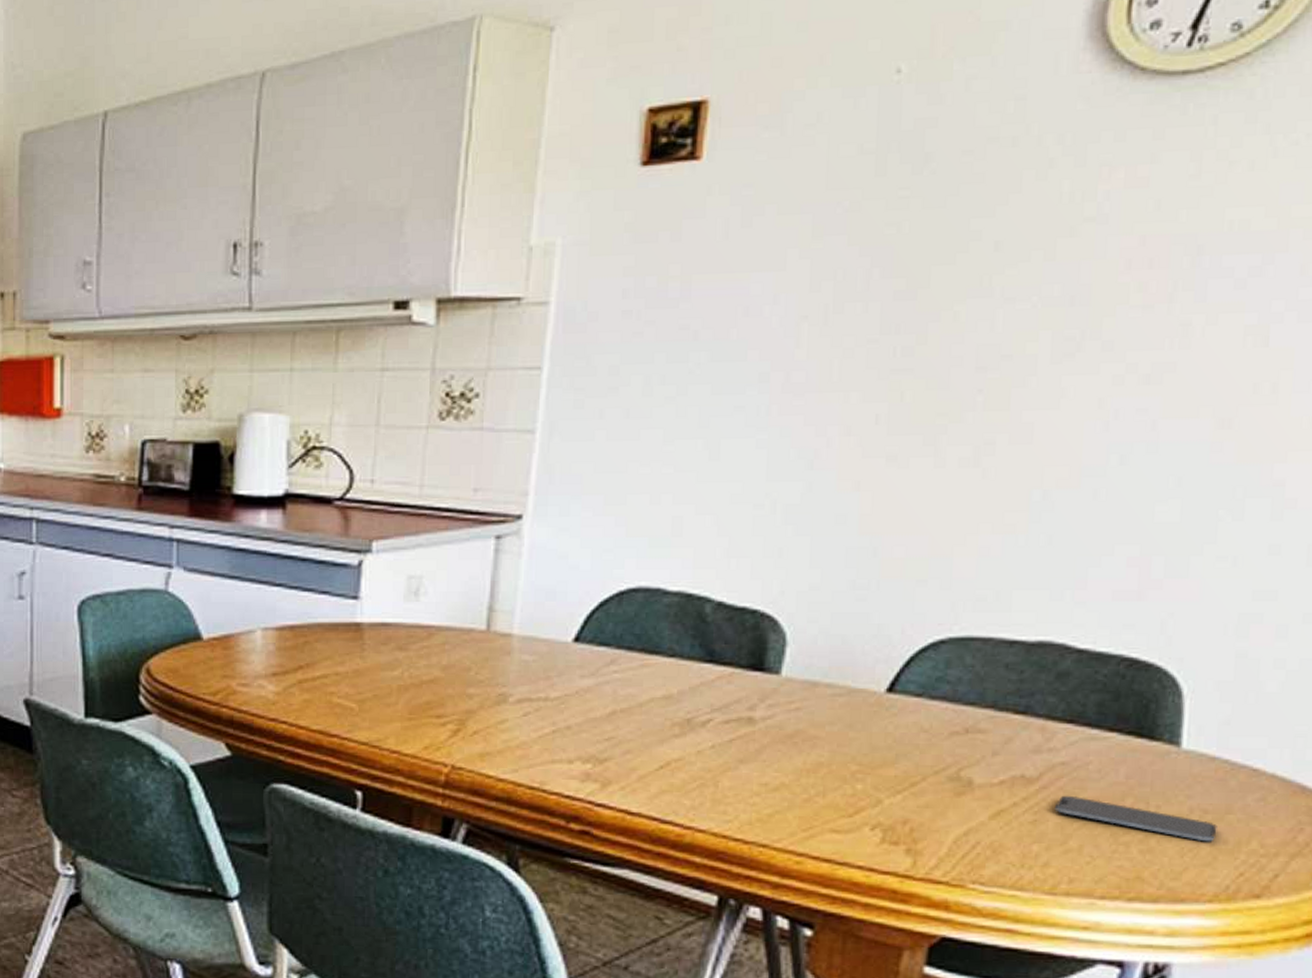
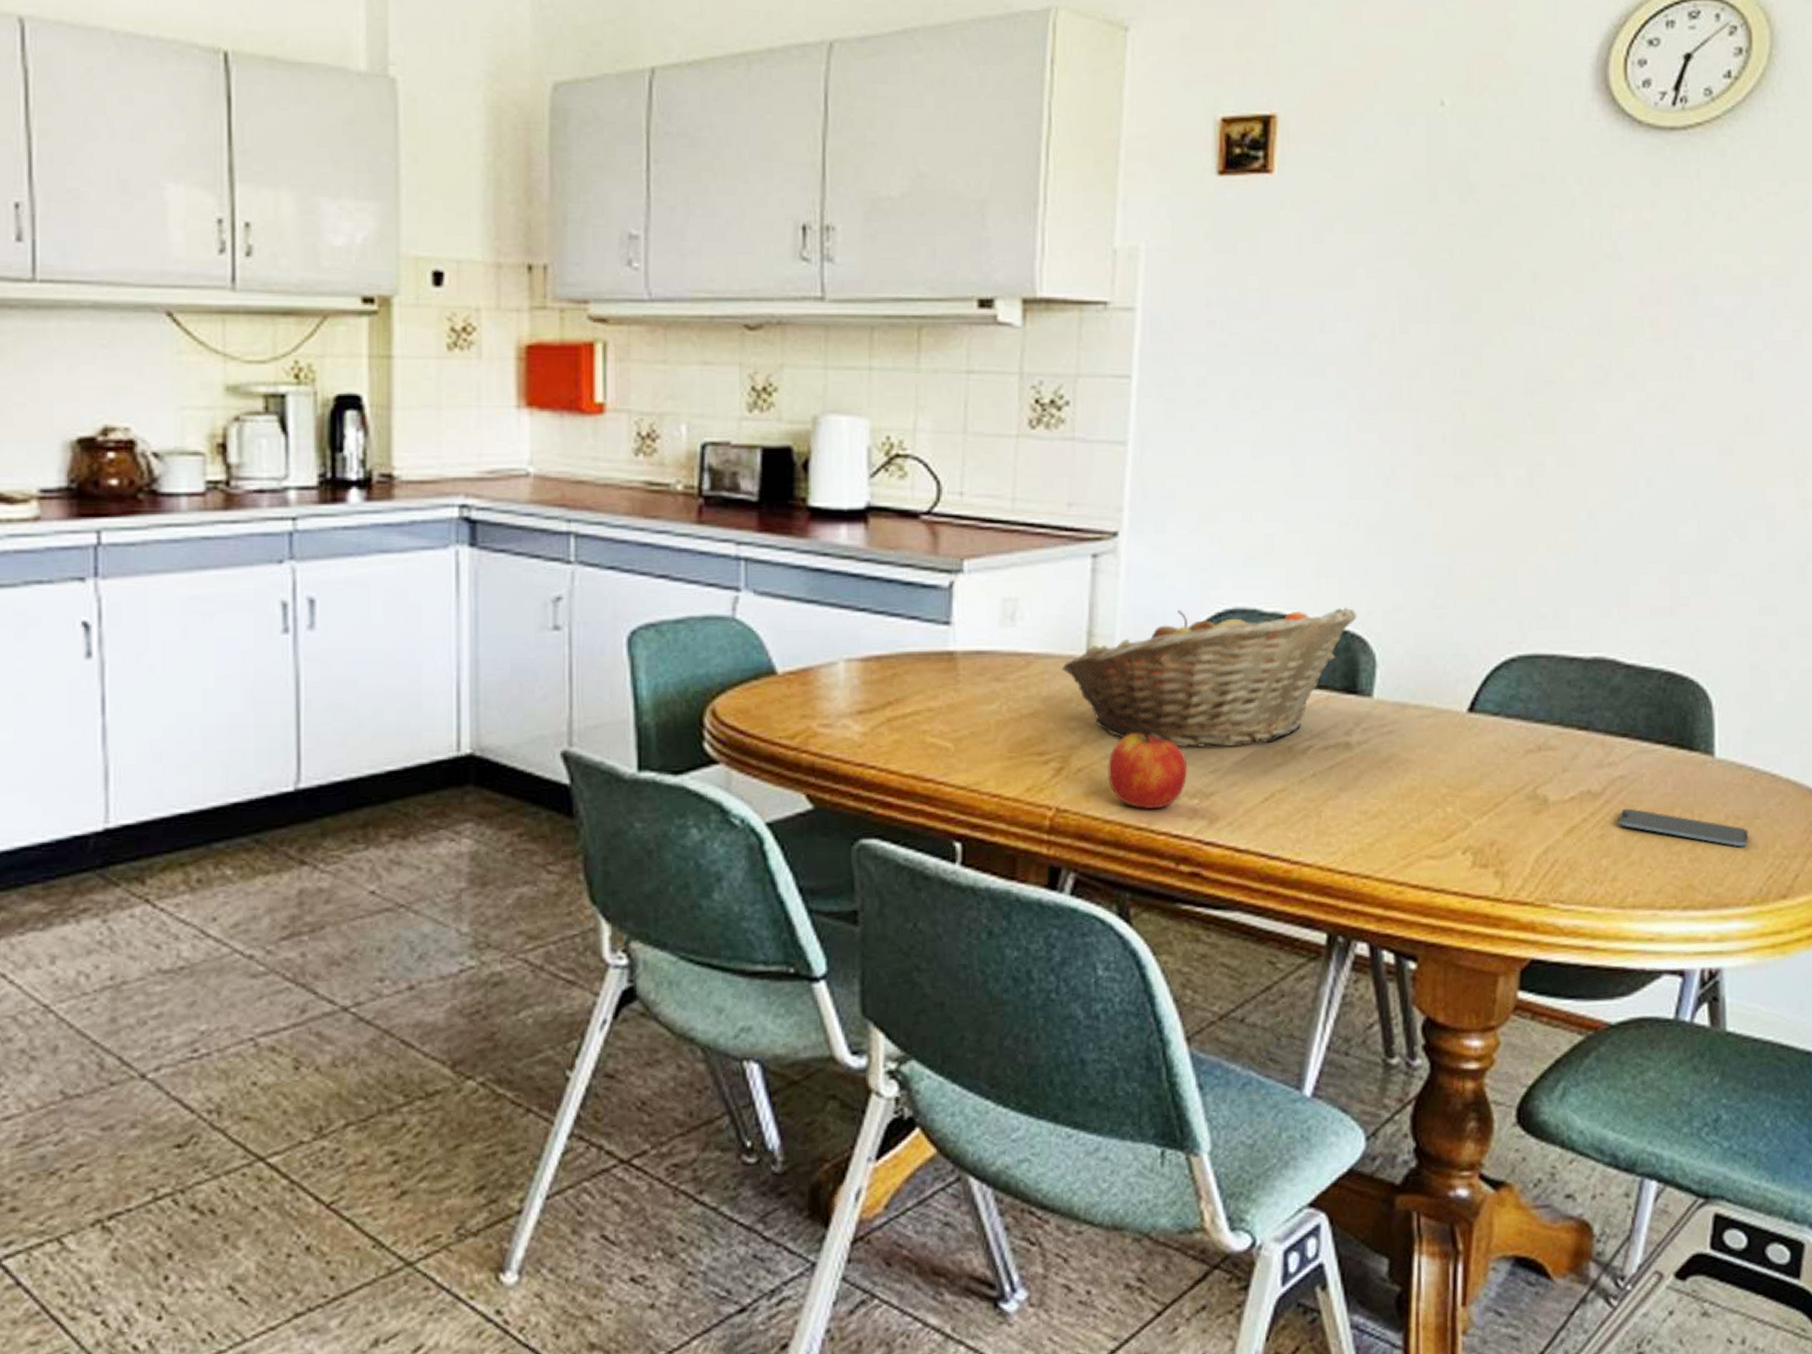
fruit basket: none [462,587,769,717] -> present [1061,607,1357,748]
apple: none [503,697,582,771] -> present [1108,729,1187,810]

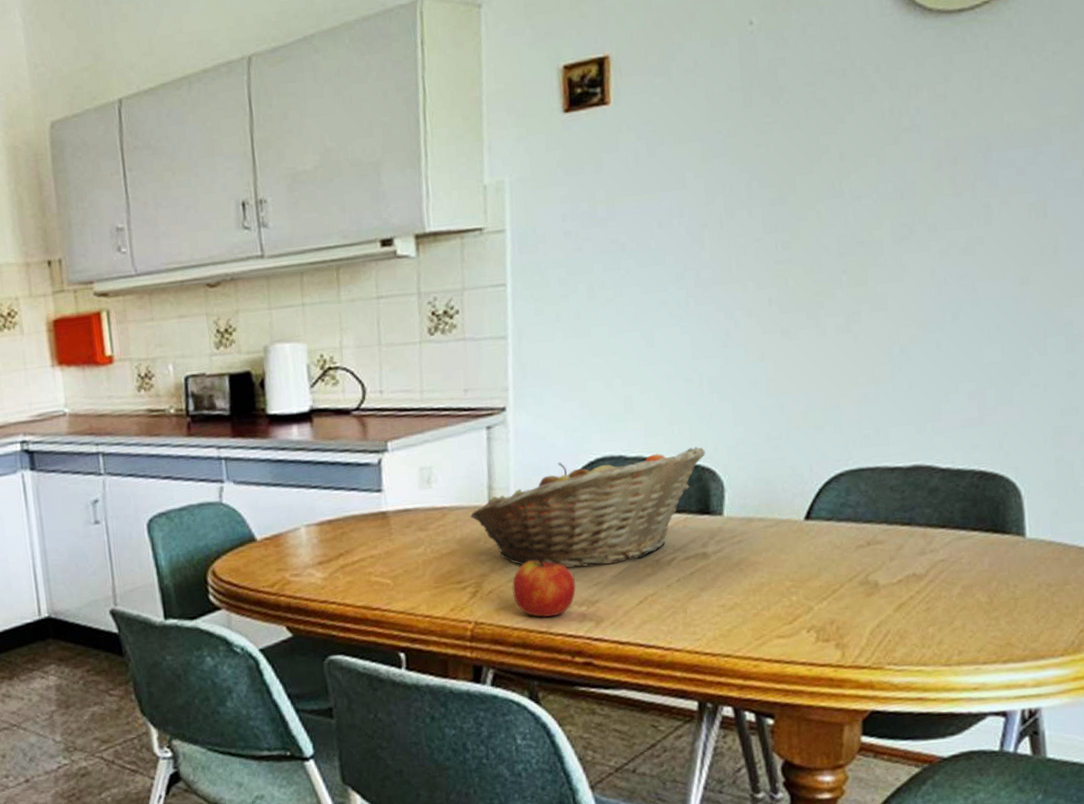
smartphone: present [1617,808,1749,847] -> none [941,585,1060,610]

